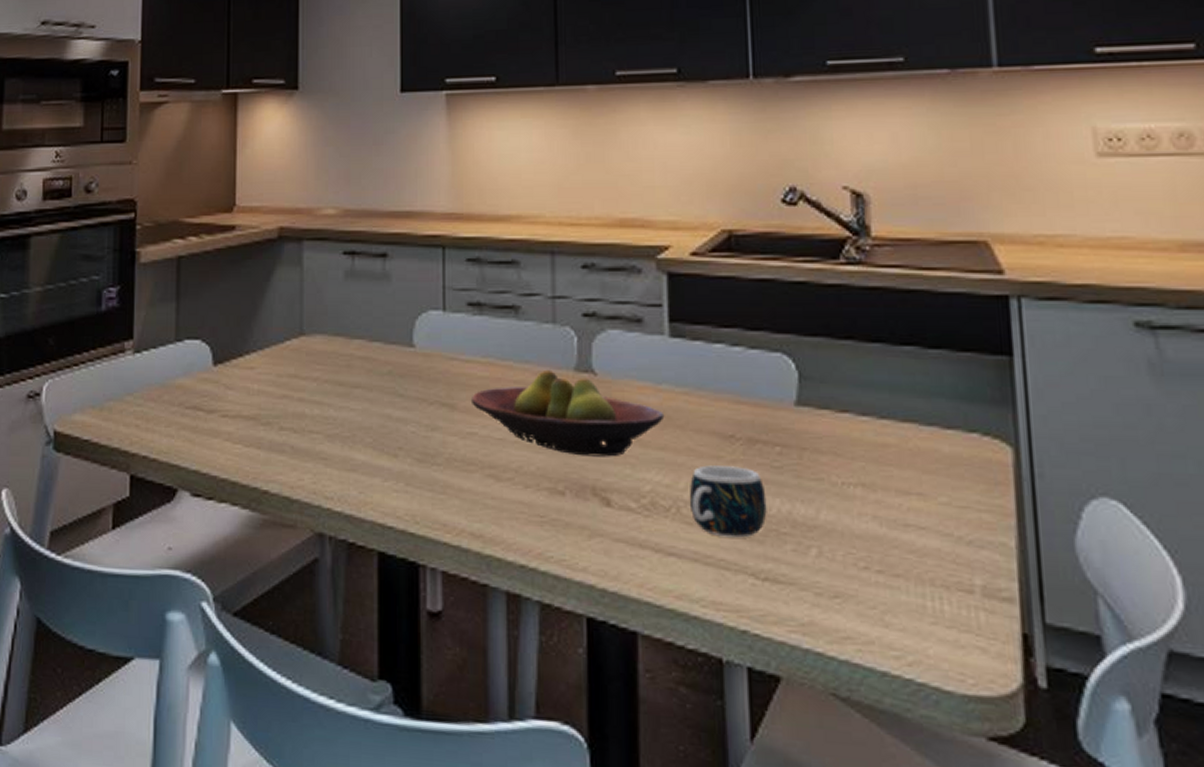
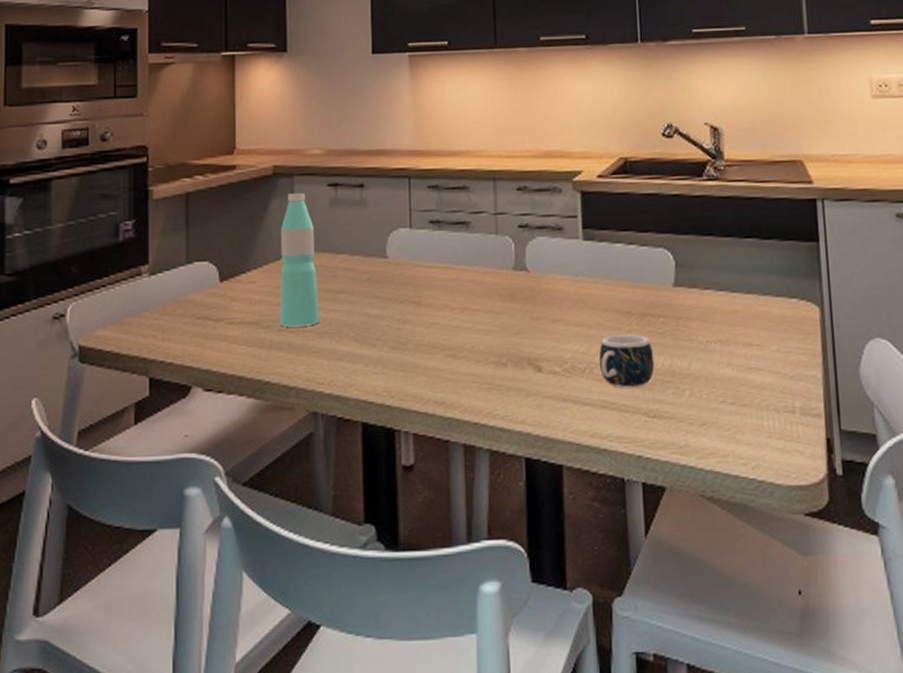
water bottle: none [281,262,330,426] -> present [279,193,320,327]
fruit bowl: present [470,369,665,457] -> none [433,270,580,335]

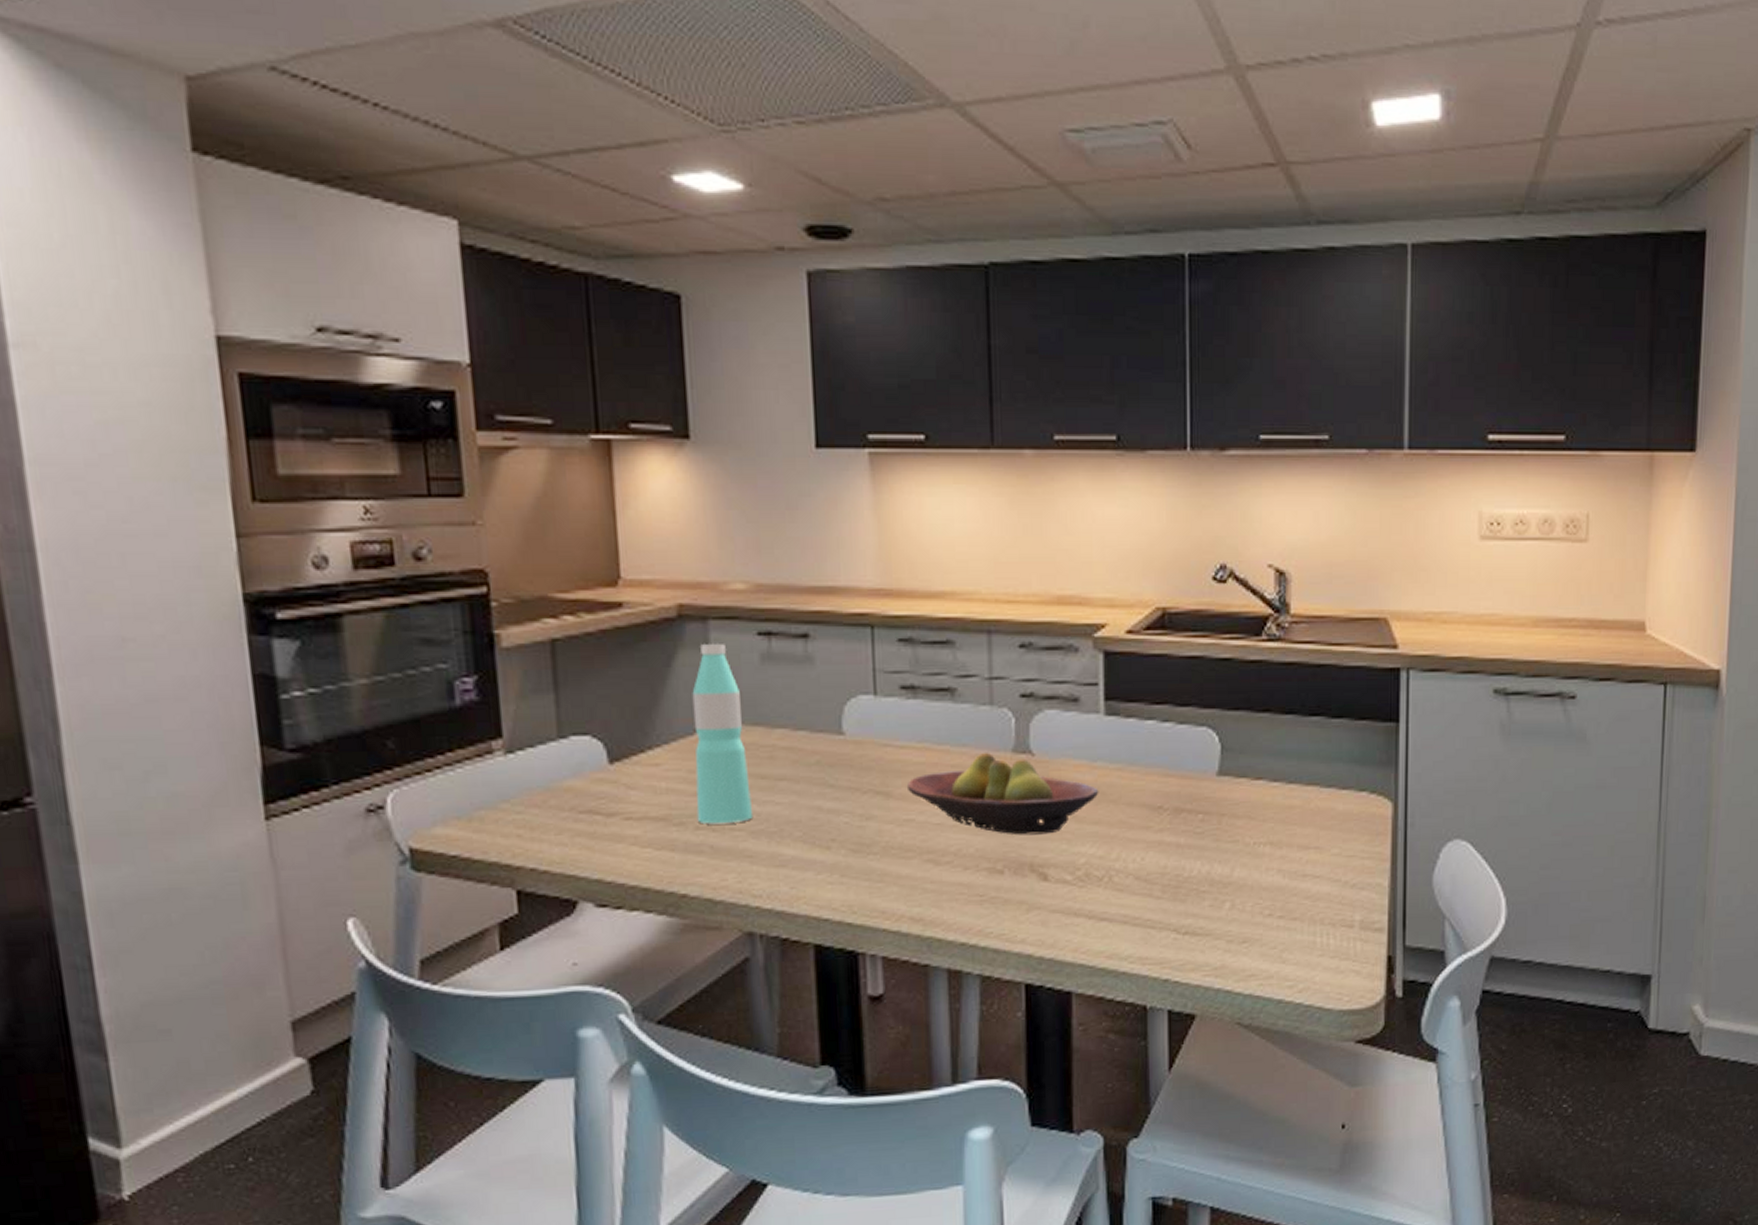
fruit bowl: none [433,270,580,335] -> present [906,752,1099,835]
mug: present [599,334,655,388] -> none [1120,835,1189,900]

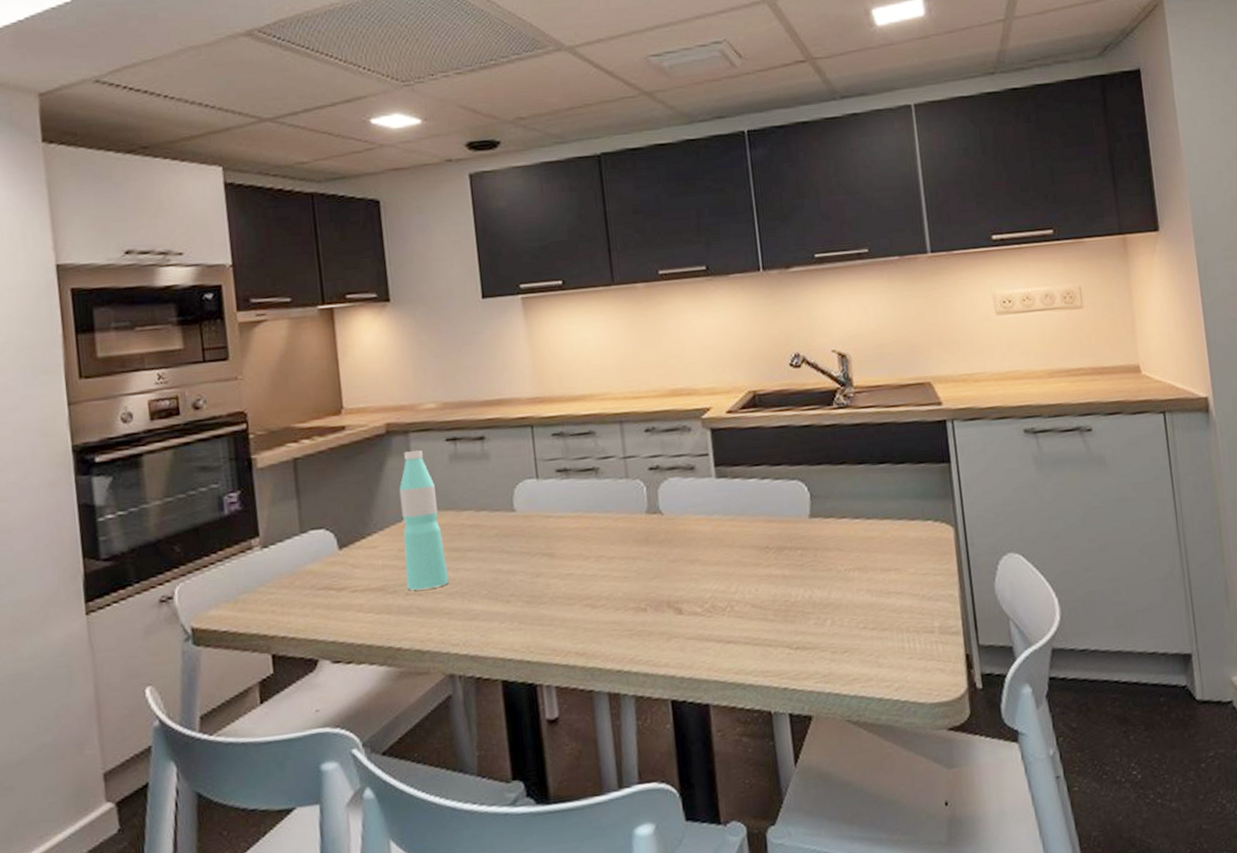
fruit bowl: present [906,752,1099,835] -> none [565,515,717,579]

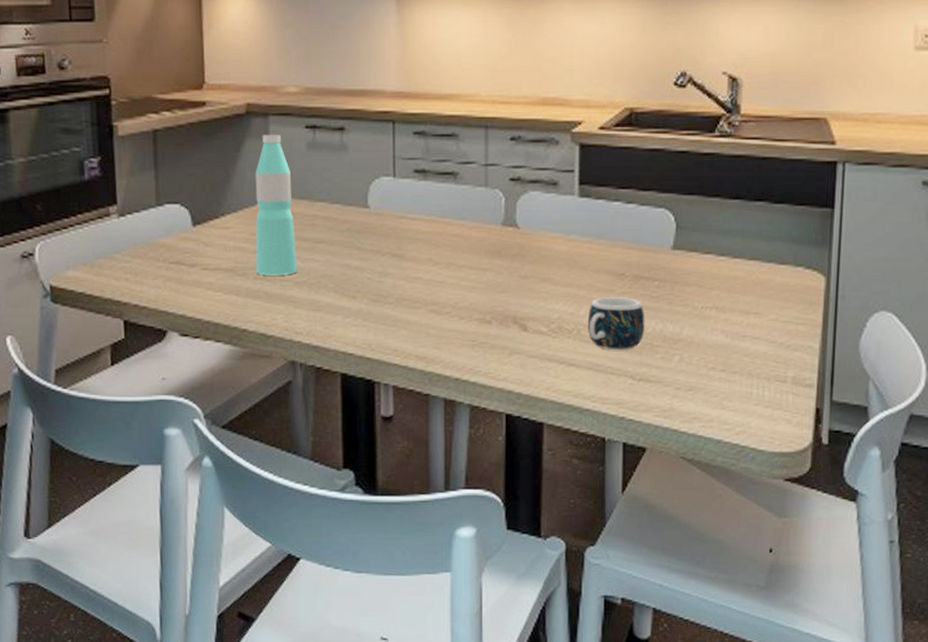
mug: none [739,569,795,623] -> present [587,297,645,350]

